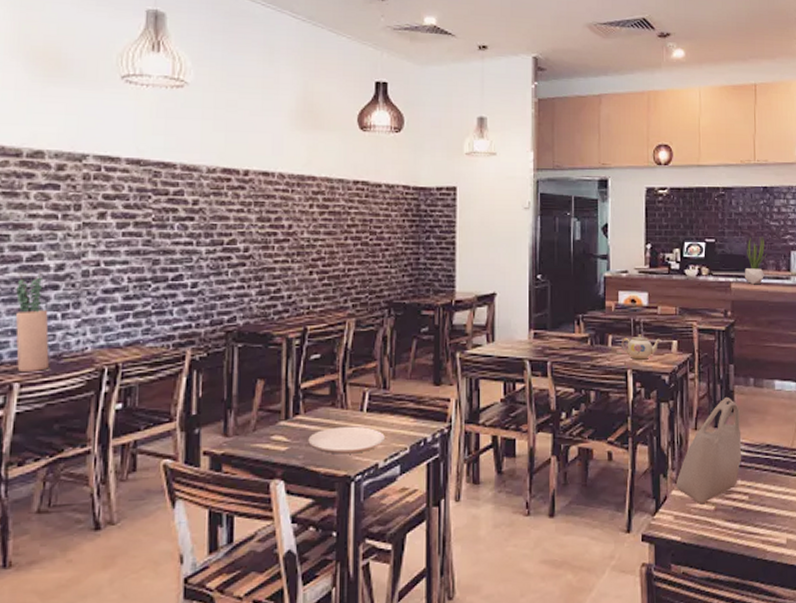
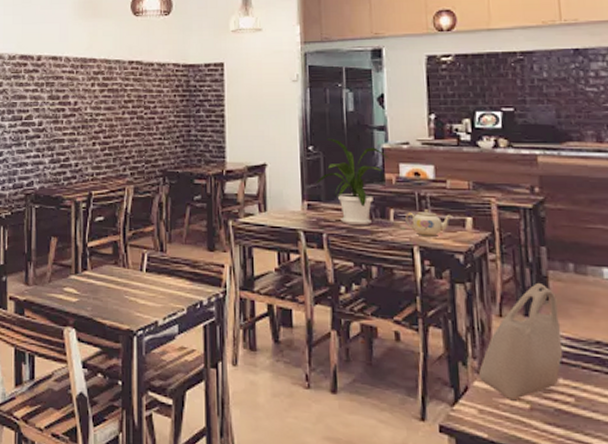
plate: present [308,426,385,454] -> none [95,284,163,310]
house plant: none [543,266,611,353] -> present [316,138,390,226]
potted plant: present [744,237,767,285] -> none [554,104,584,158]

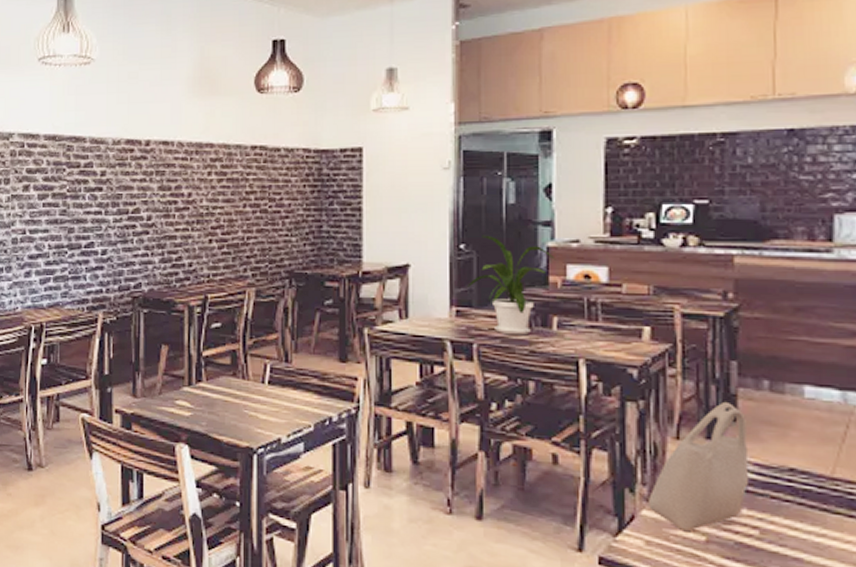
teapot: present [405,209,452,236] -> none [571,317,627,348]

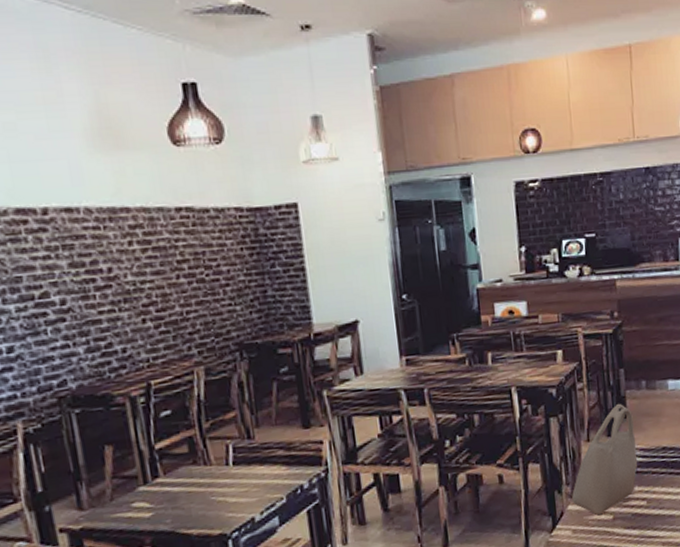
house plant: present [467,235,556,336] -> none [413,283,485,376]

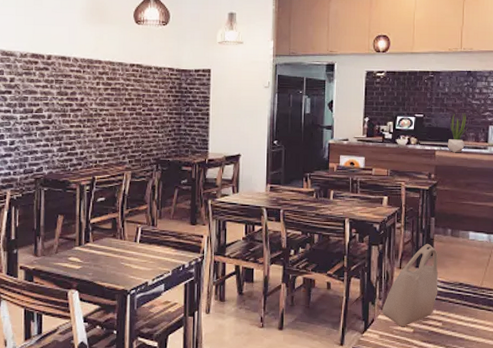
potted plant: none [629,225,653,280] -> present [447,113,468,153]

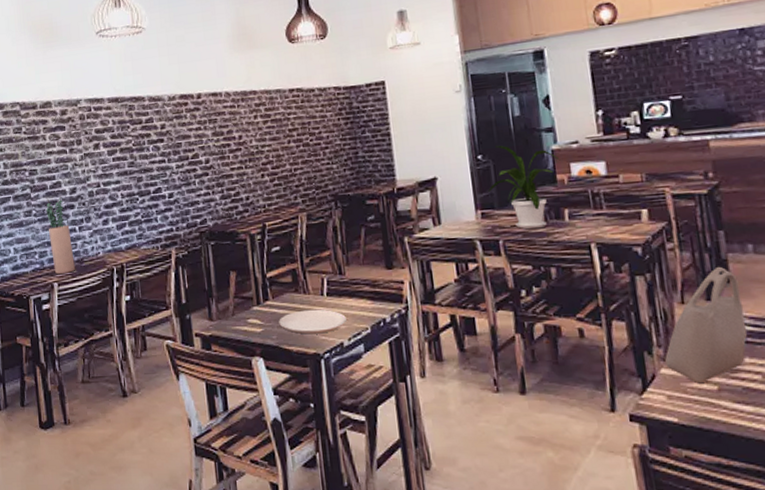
plate: none [96,253,153,274] -> present [279,309,347,335]
house plant: none [278,134,334,204] -> present [488,145,560,230]
potted plant: present [447,113,468,153] -> none [724,85,754,141]

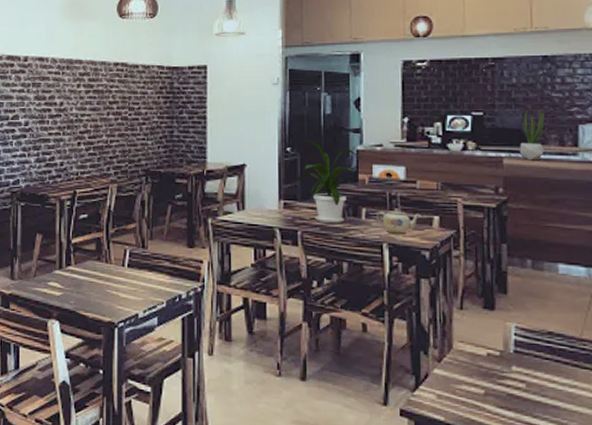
plate: present [279,309,347,335] -> none [78,278,144,303]
teapot: none [580,206,627,233] -> present [376,208,420,234]
handbag: present [664,266,748,384] -> none [438,277,518,387]
potted plant: none [724,85,754,141] -> present [519,109,548,161]

